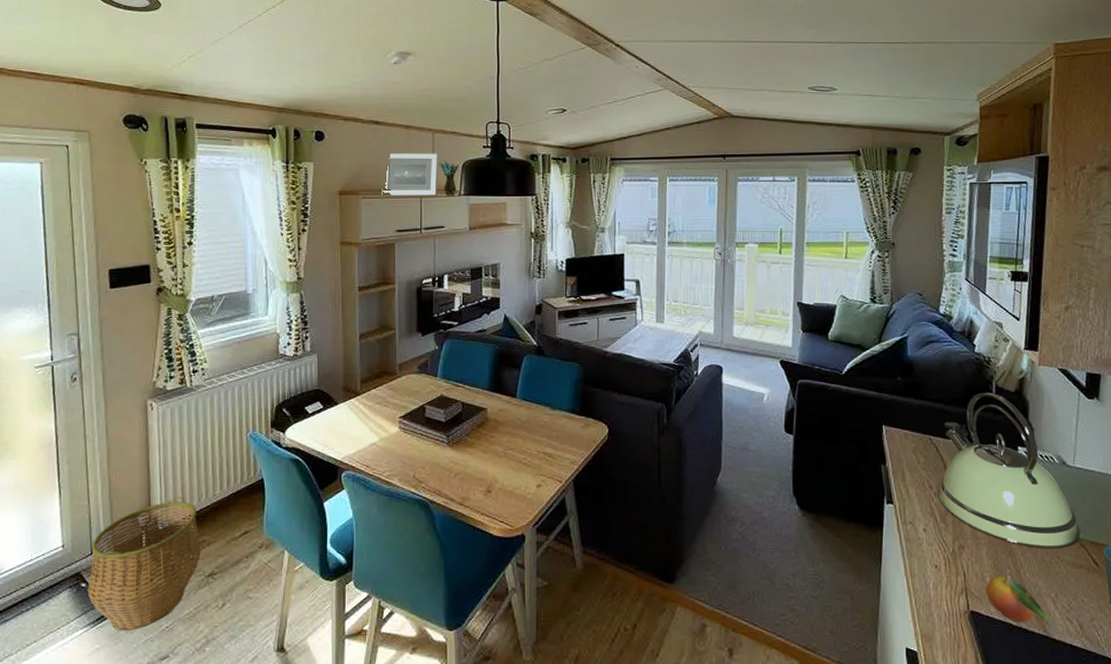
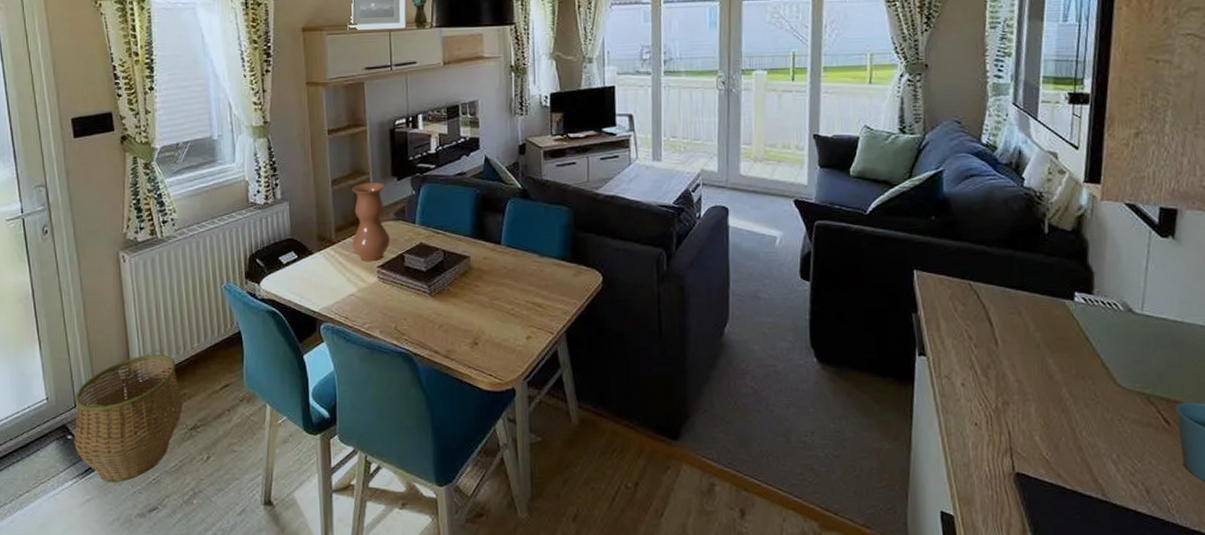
vase: none [376,337,412,413] -> present [351,182,390,262]
kettle: present [938,392,1081,549] -> none [979,232,1149,406]
fruit: present [987,569,1054,629] -> none [1035,427,1115,494]

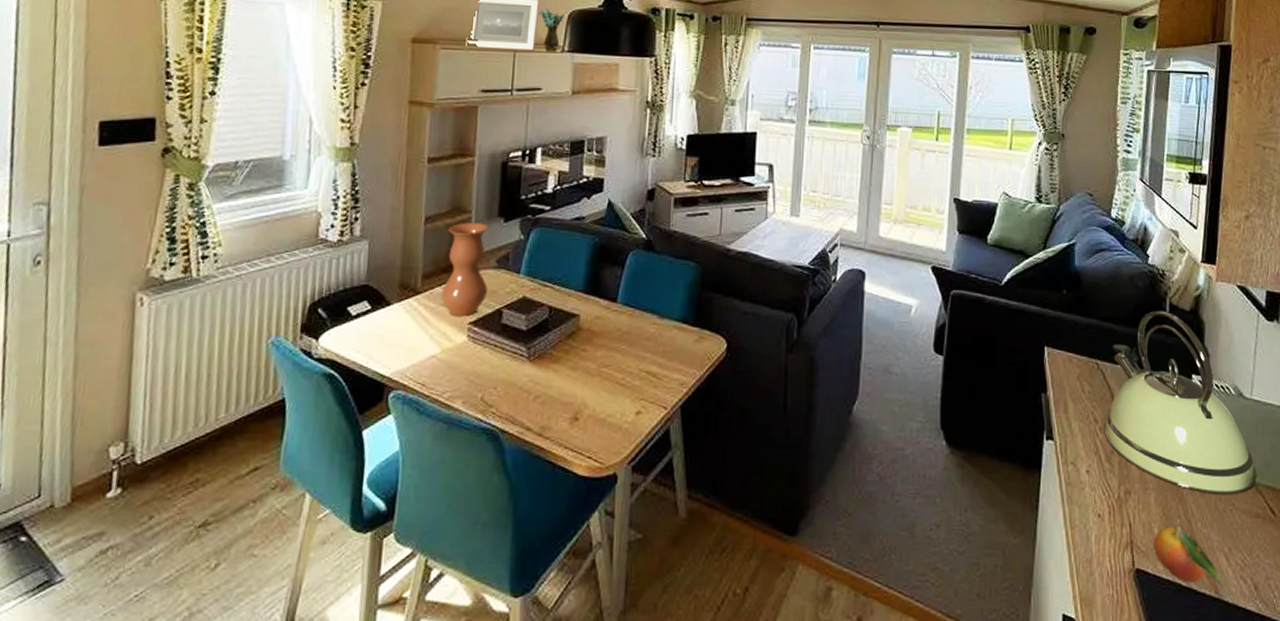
basket: present [74,350,184,482] -> none [28,421,194,601]
kettle: none [979,232,1149,406] -> present [1104,311,1257,495]
fruit: none [1035,427,1115,494] -> present [1154,518,1226,591]

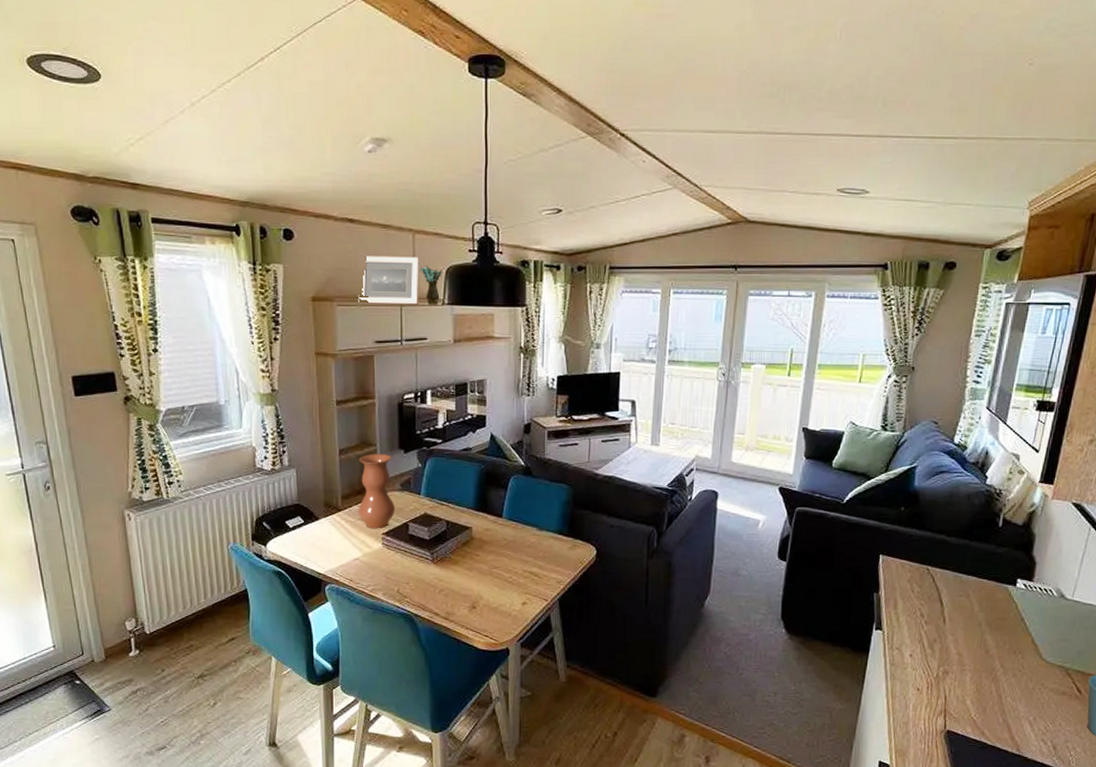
kettle: present [1104,311,1257,495] -> none [929,525,1069,677]
fruit: present [1154,518,1226,591] -> none [965,693,1027,749]

